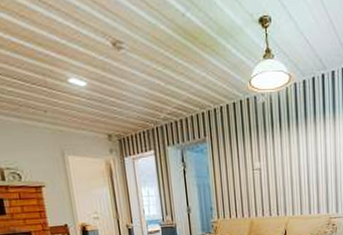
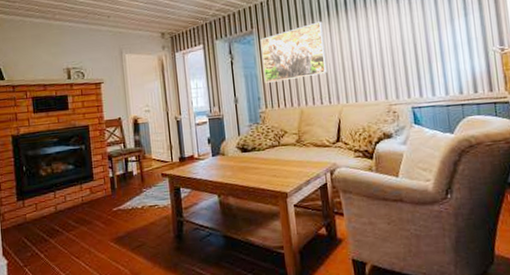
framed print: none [213,134,277,193] -> present [260,21,327,83]

